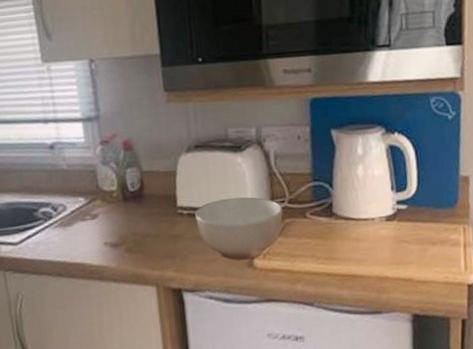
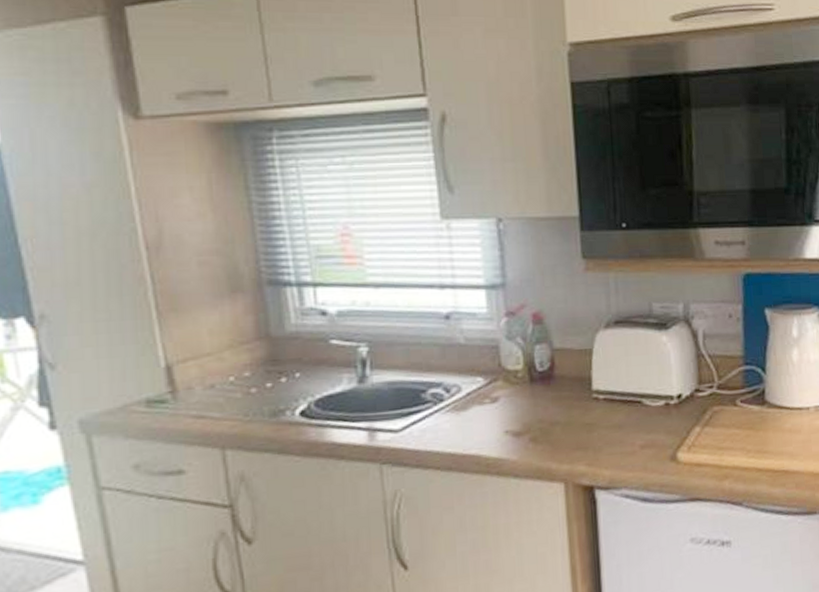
bowl: present [194,197,283,261] -> none [611,380,712,453]

